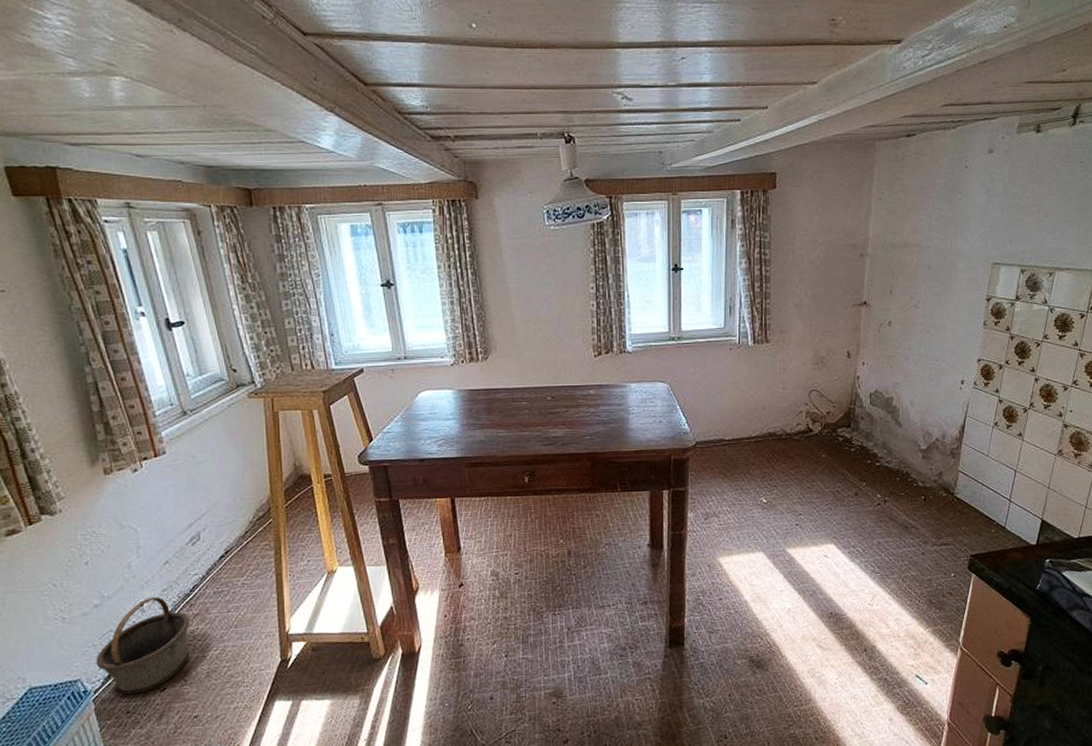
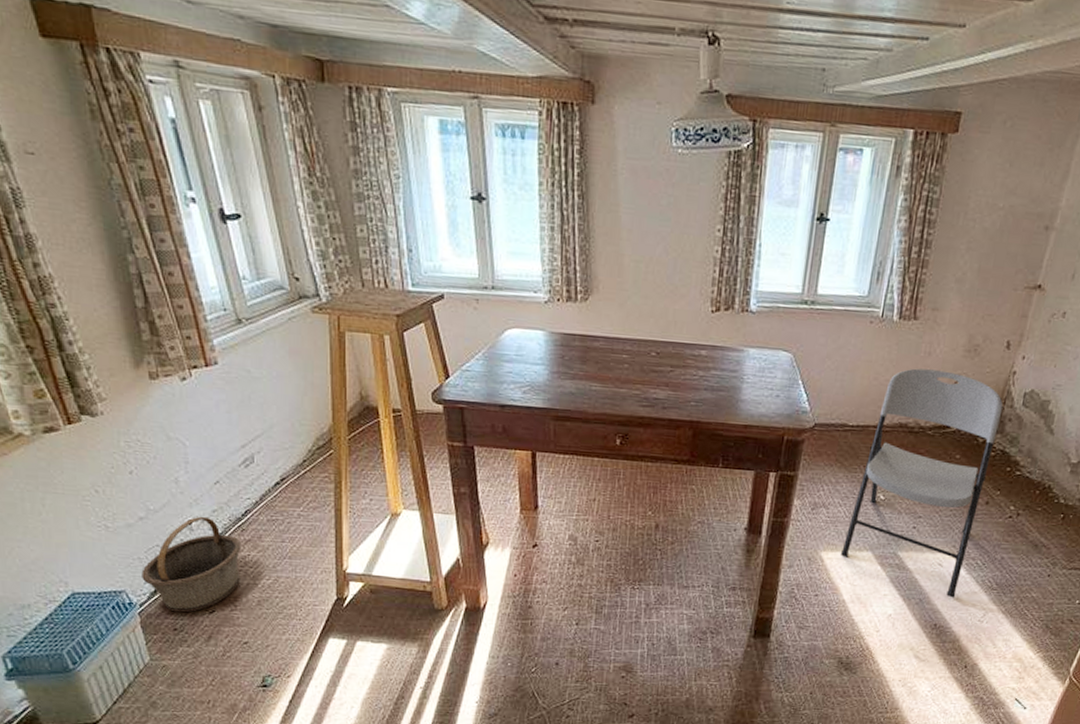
chair: none [737,383,855,586] -> present [841,368,1004,598]

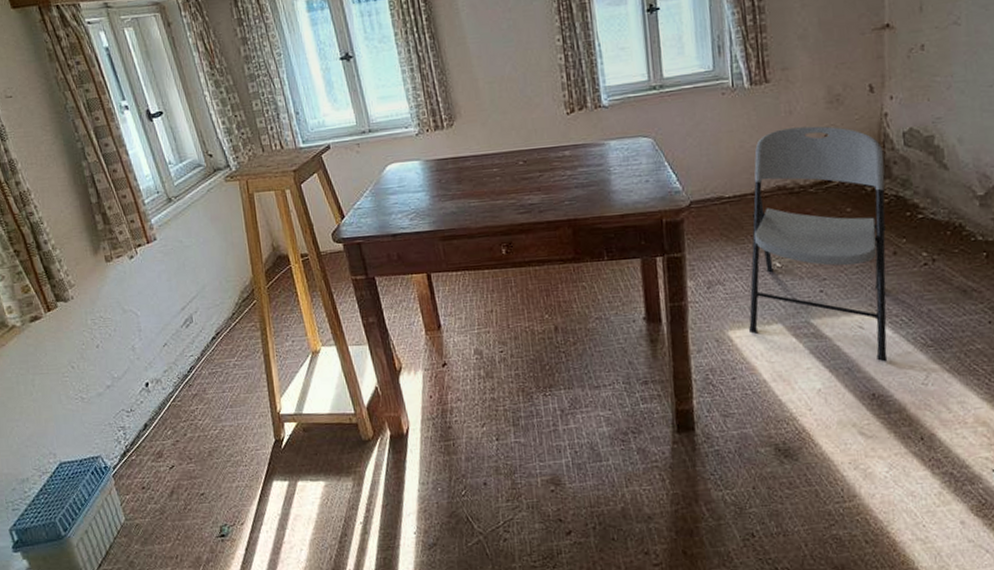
basket: present [141,517,242,613] -> none [112,378,192,471]

